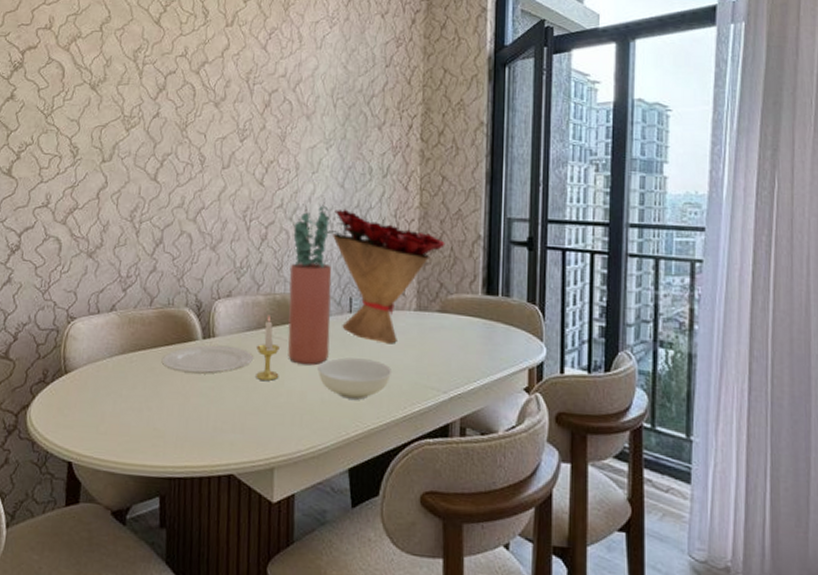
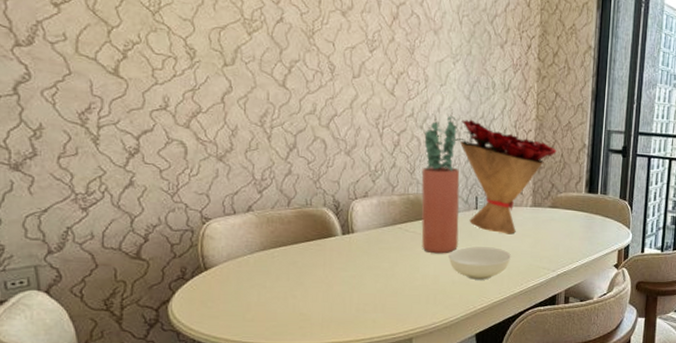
plate: present [161,344,253,374] -> none [303,239,390,265]
candlestick: present [256,316,280,381] -> none [393,214,415,268]

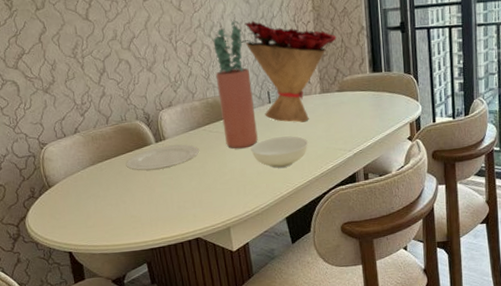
plate: none [303,239,390,265] -> present [126,144,199,171]

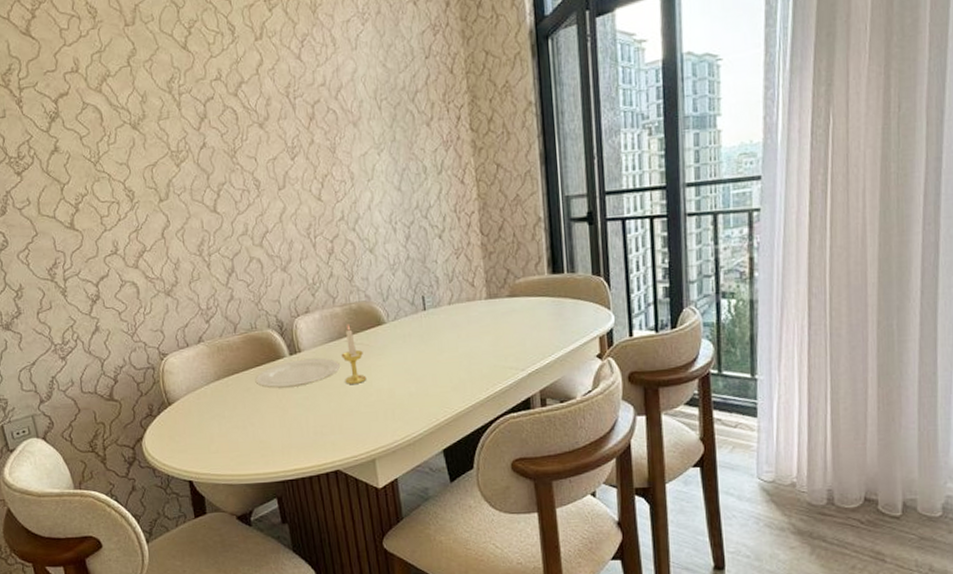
candlestick: none [200,116,222,166] -> present [341,325,367,384]
vase: present [213,14,258,149] -> none [358,204,410,364]
flower bouquet: present [239,20,337,123] -> none [389,211,507,334]
bowl: present [251,136,308,168] -> none [401,350,471,389]

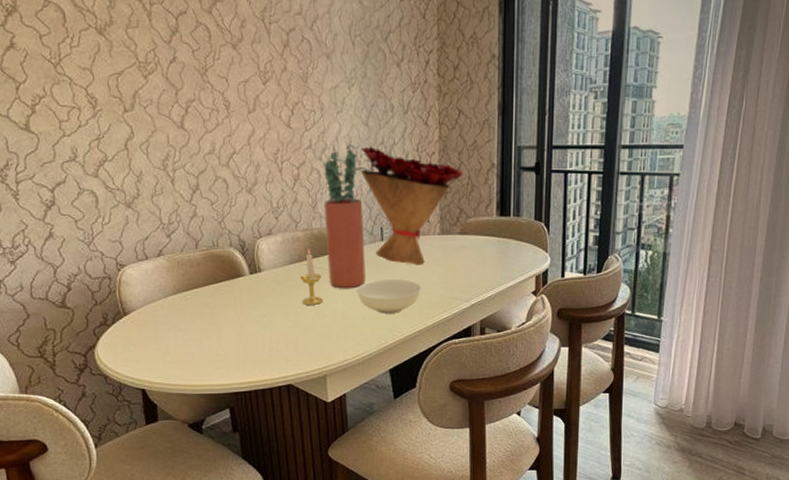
plate: present [255,358,340,388] -> none [214,278,298,305]
vase: none [358,204,410,364] -> present [323,137,366,288]
flower bouquet: none [389,211,507,334] -> present [353,146,463,265]
bowl: none [401,350,471,389] -> present [357,279,421,314]

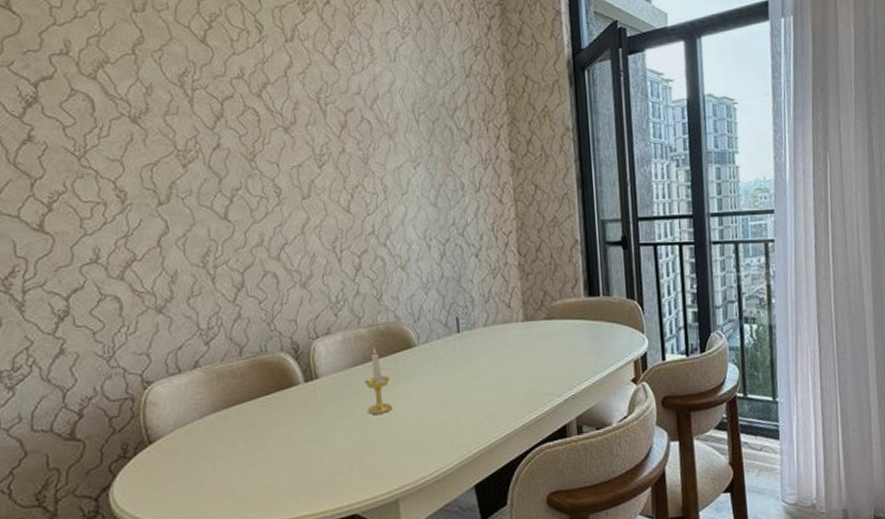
vase: present [323,137,366,288] -> none [389,219,441,391]
flower bouquet: present [353,146,463,265] -> none [422,228,545,358]
bowl: present [357,279,421,314] -> none [431,375,506,418]

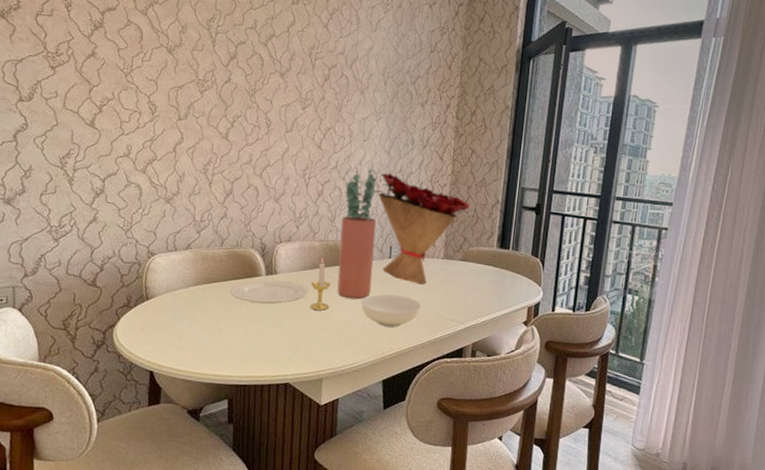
plate: none [261,385,362,421] -> present [230,280,308,304]
vase: none [389,219,441,391] -> present [337,162,377,299]
flower bouquet: none [422,228,545,358] -> present [372,172,470,285]
bowl: none [431,375,506,418] -> present [361,294,421,327]

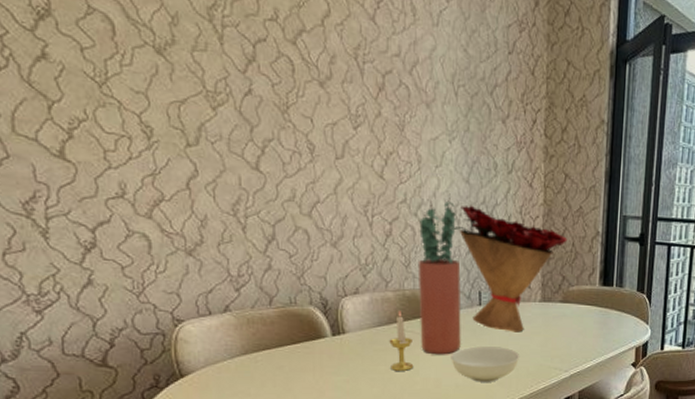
plate: present [230,280,308,304] -> none [289,341,386,369]

